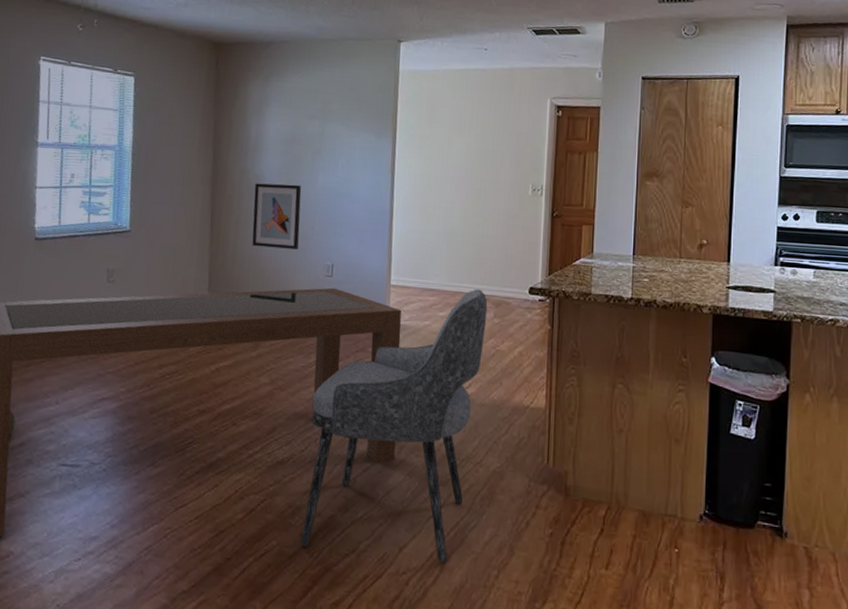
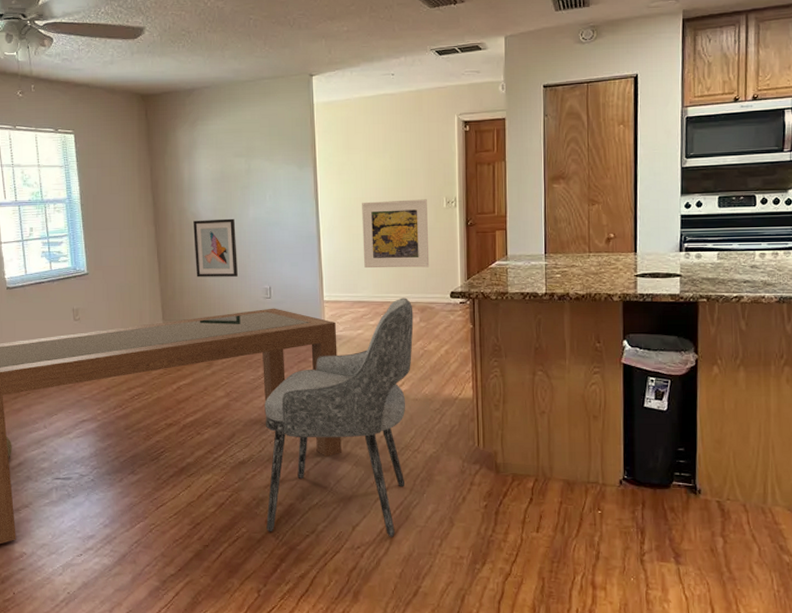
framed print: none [438,181,512,258] -> present [362,199,430,269]

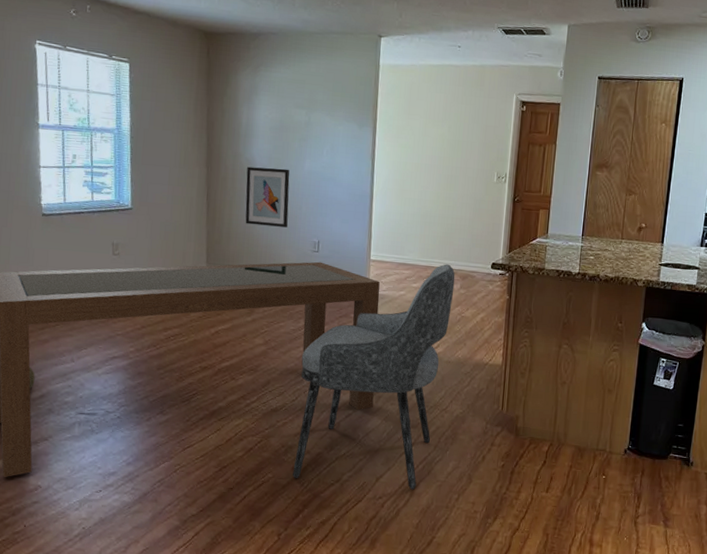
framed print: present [362,199,430,269] -> none [413,168,479,238]

